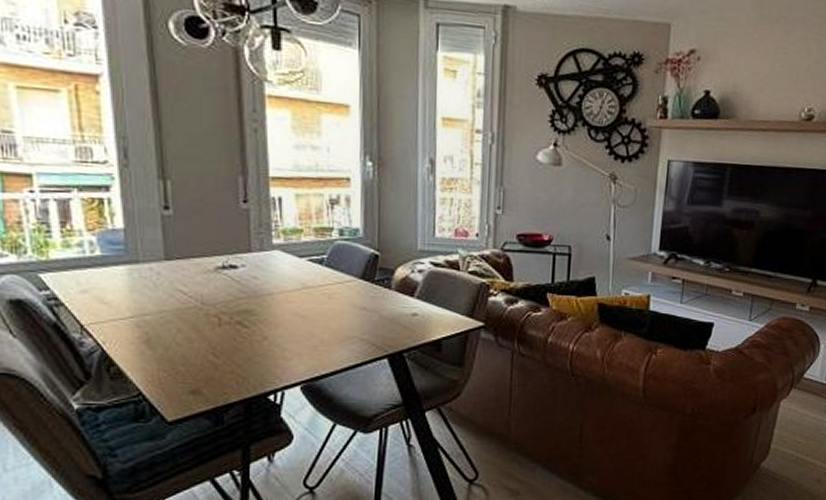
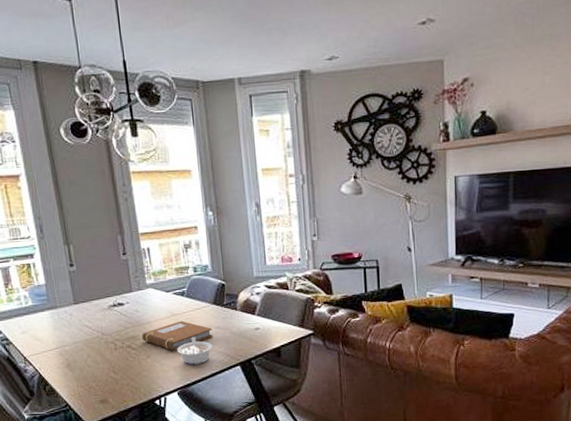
notebook: none [259,295,357,333] -> present [142,320,213,351]
legume: none [306,318,355,353] -> present [177,337,213,365]

